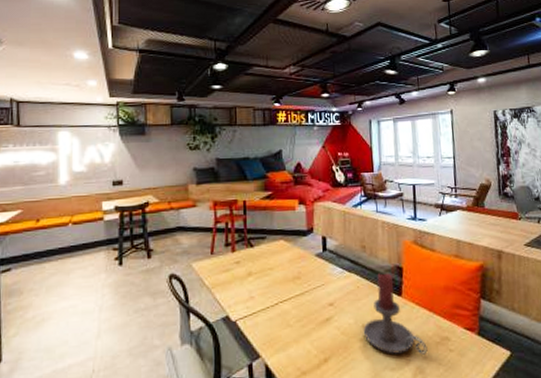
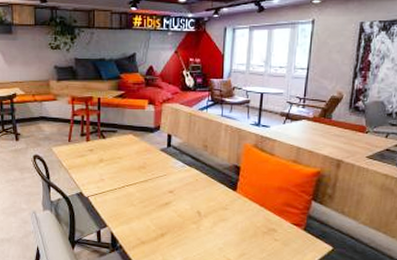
candle holder: present [363,273,428,355] -> none [197,170,254,240]

